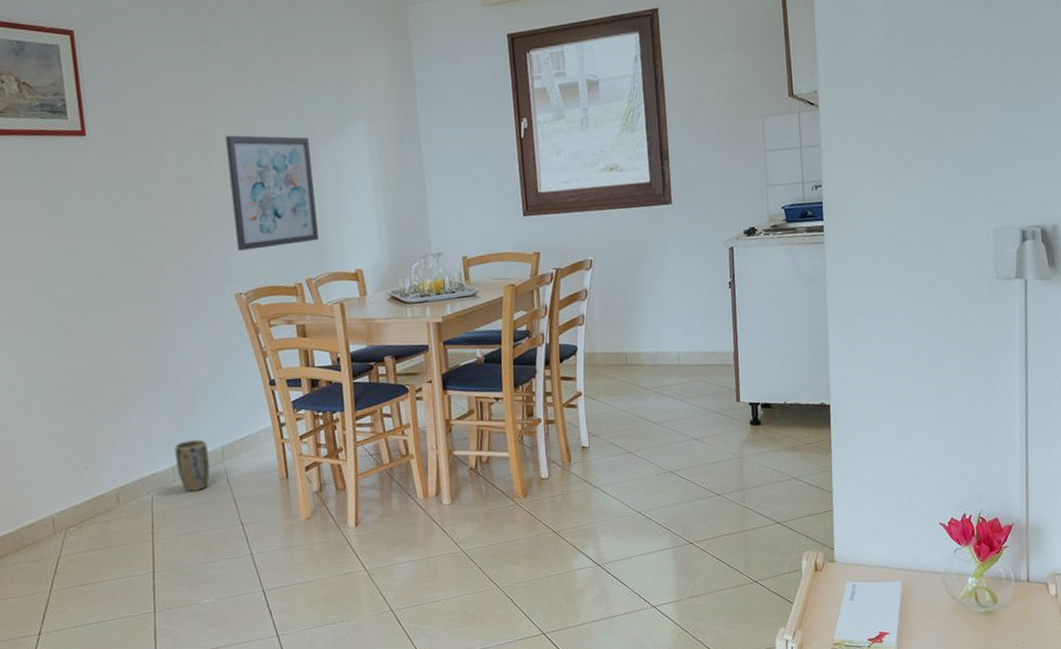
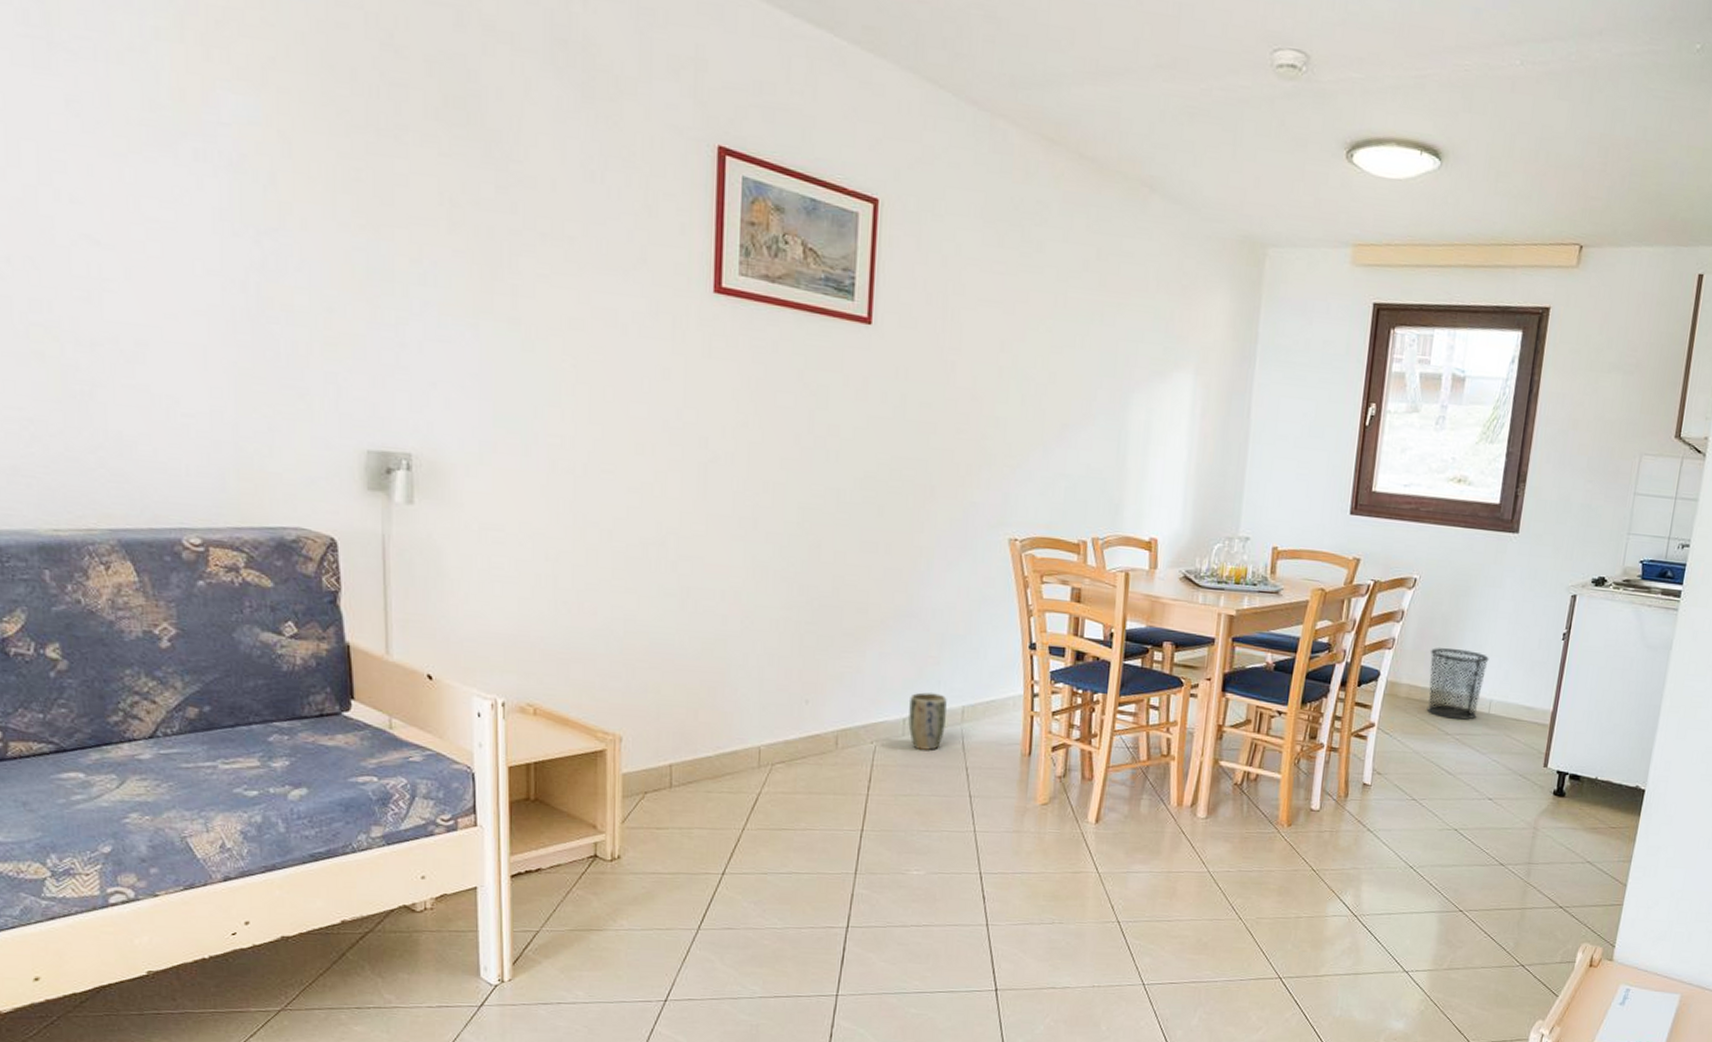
wall art: present [225,135,320,251] -> none [1021,356,1125,497]
waste bin: none [616,312,669,376] -> present [1426,648,1489,721]

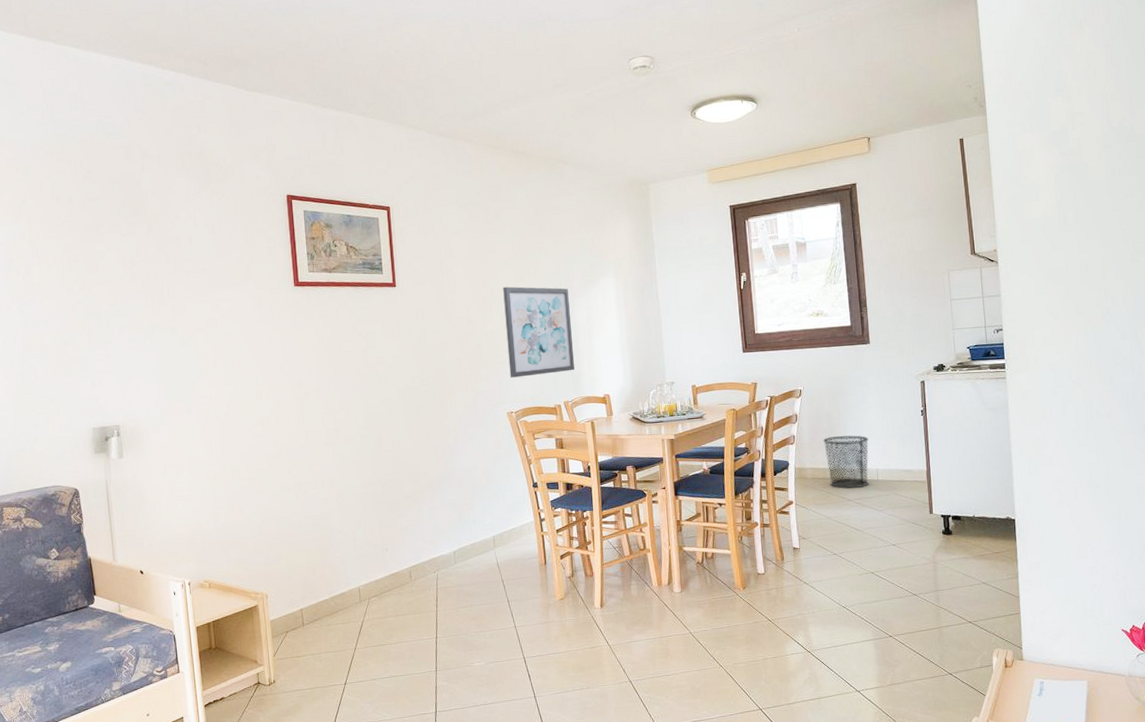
plant pot: present [908,691,947,750] -> none [455,529,484,572]
wall art: none [1021,356,1125,497] -> present [503,286,575,378]

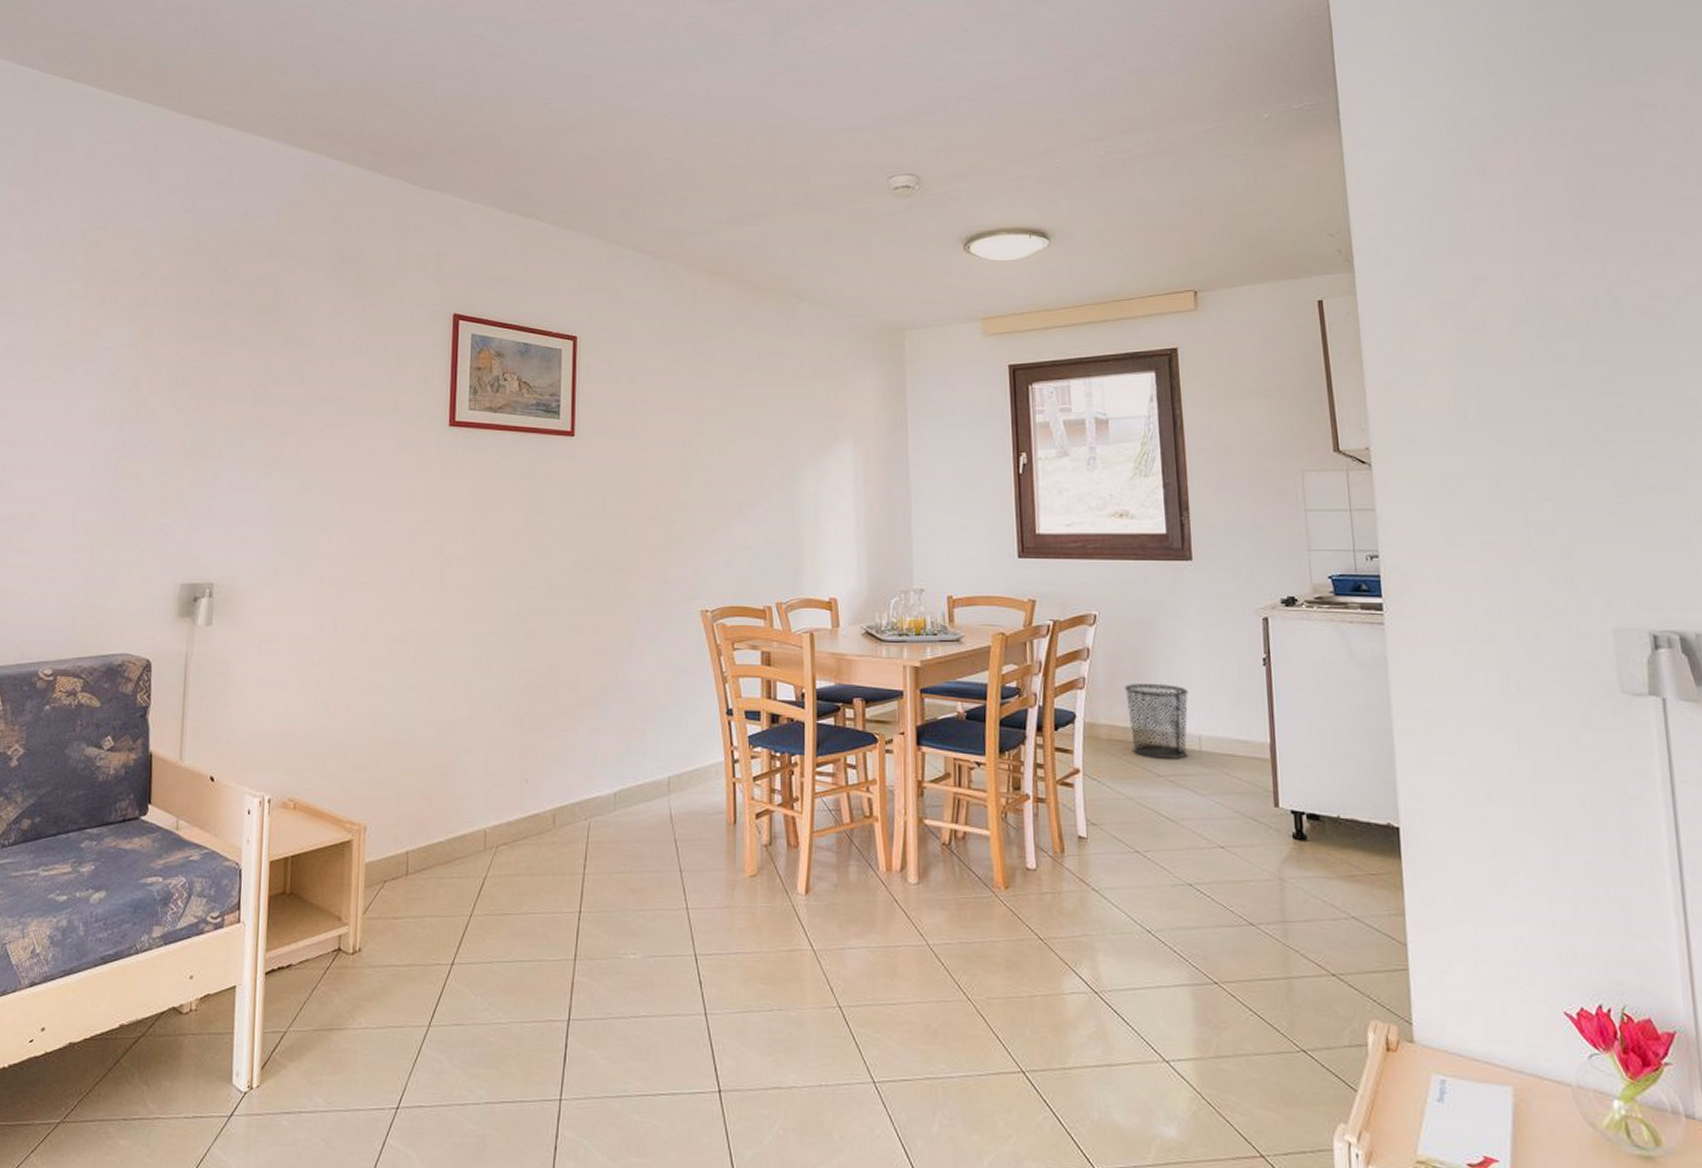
wall art: present [503,286,575,378] -> none [708,447,794,566]

